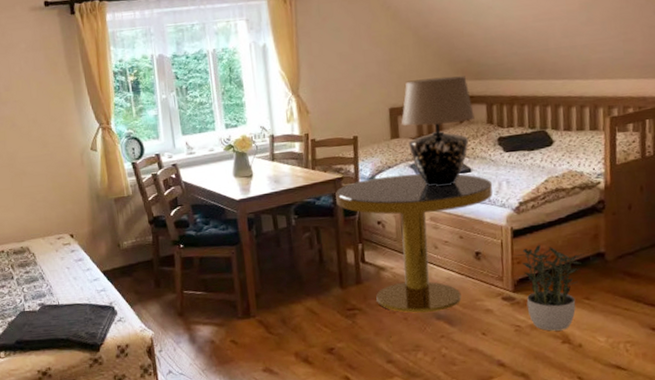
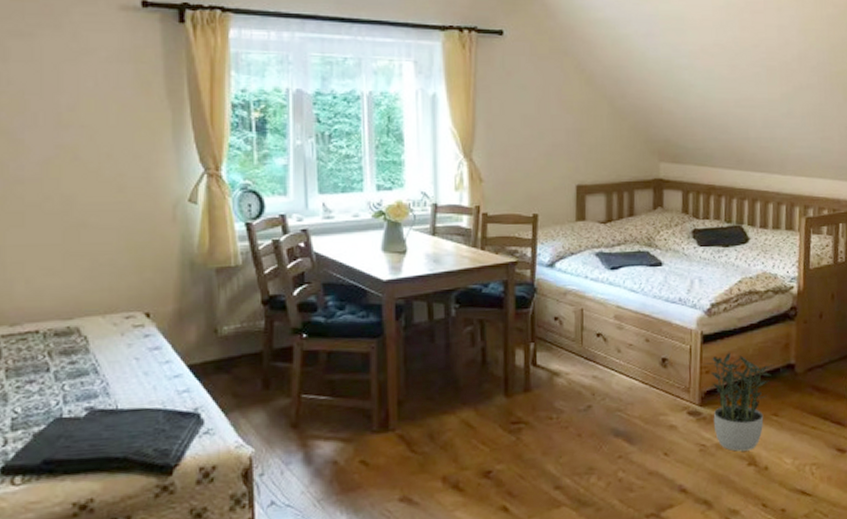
side table: present [335,174,493,313] -> none [507,263,685,429]
table lamp: present [401,76,475,187] -> none [588,156,669,280]

